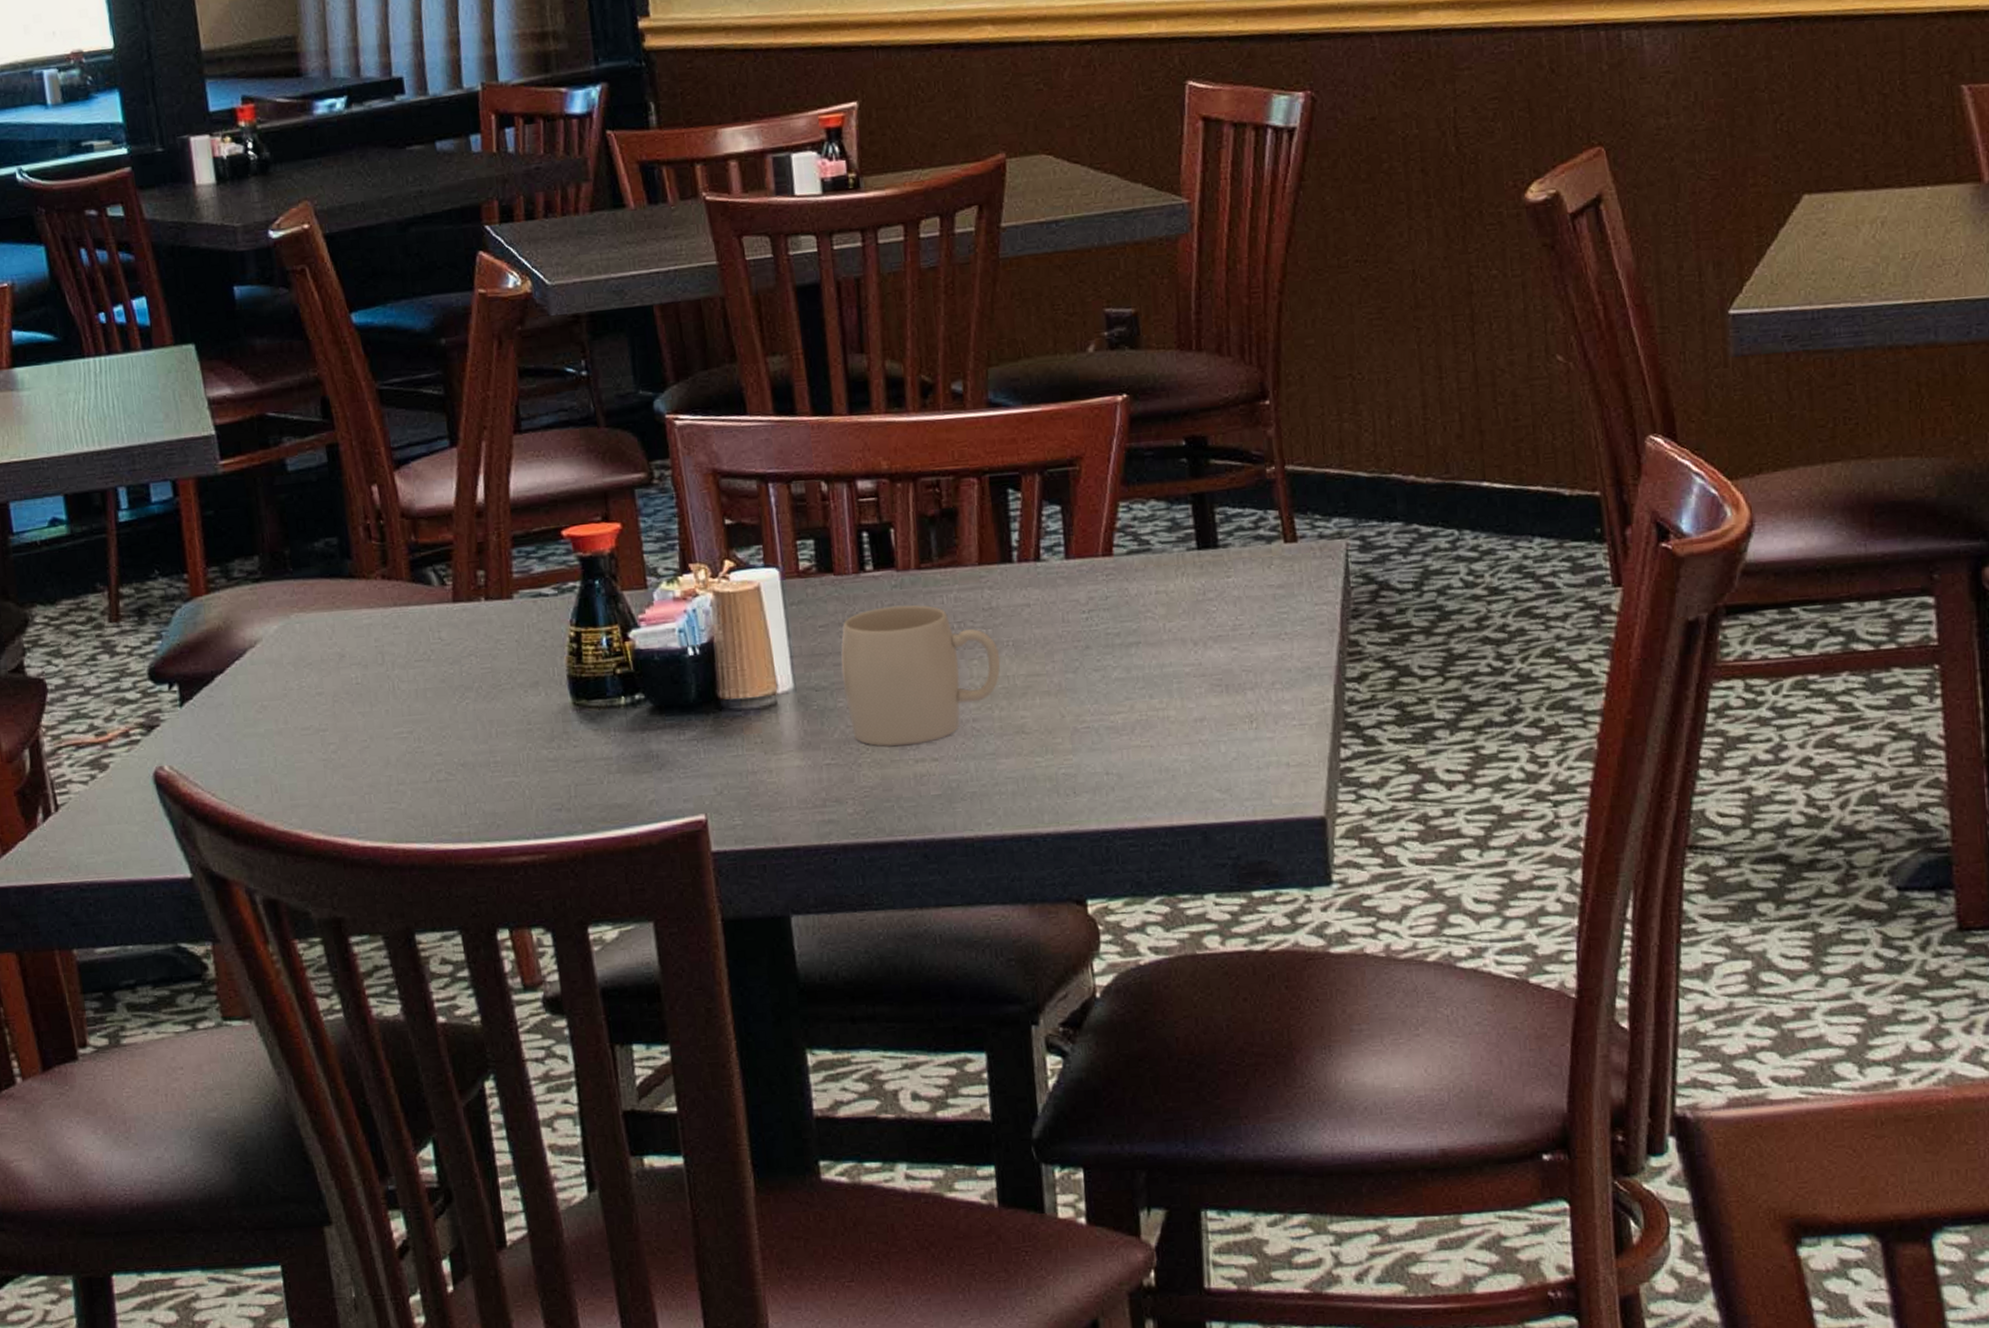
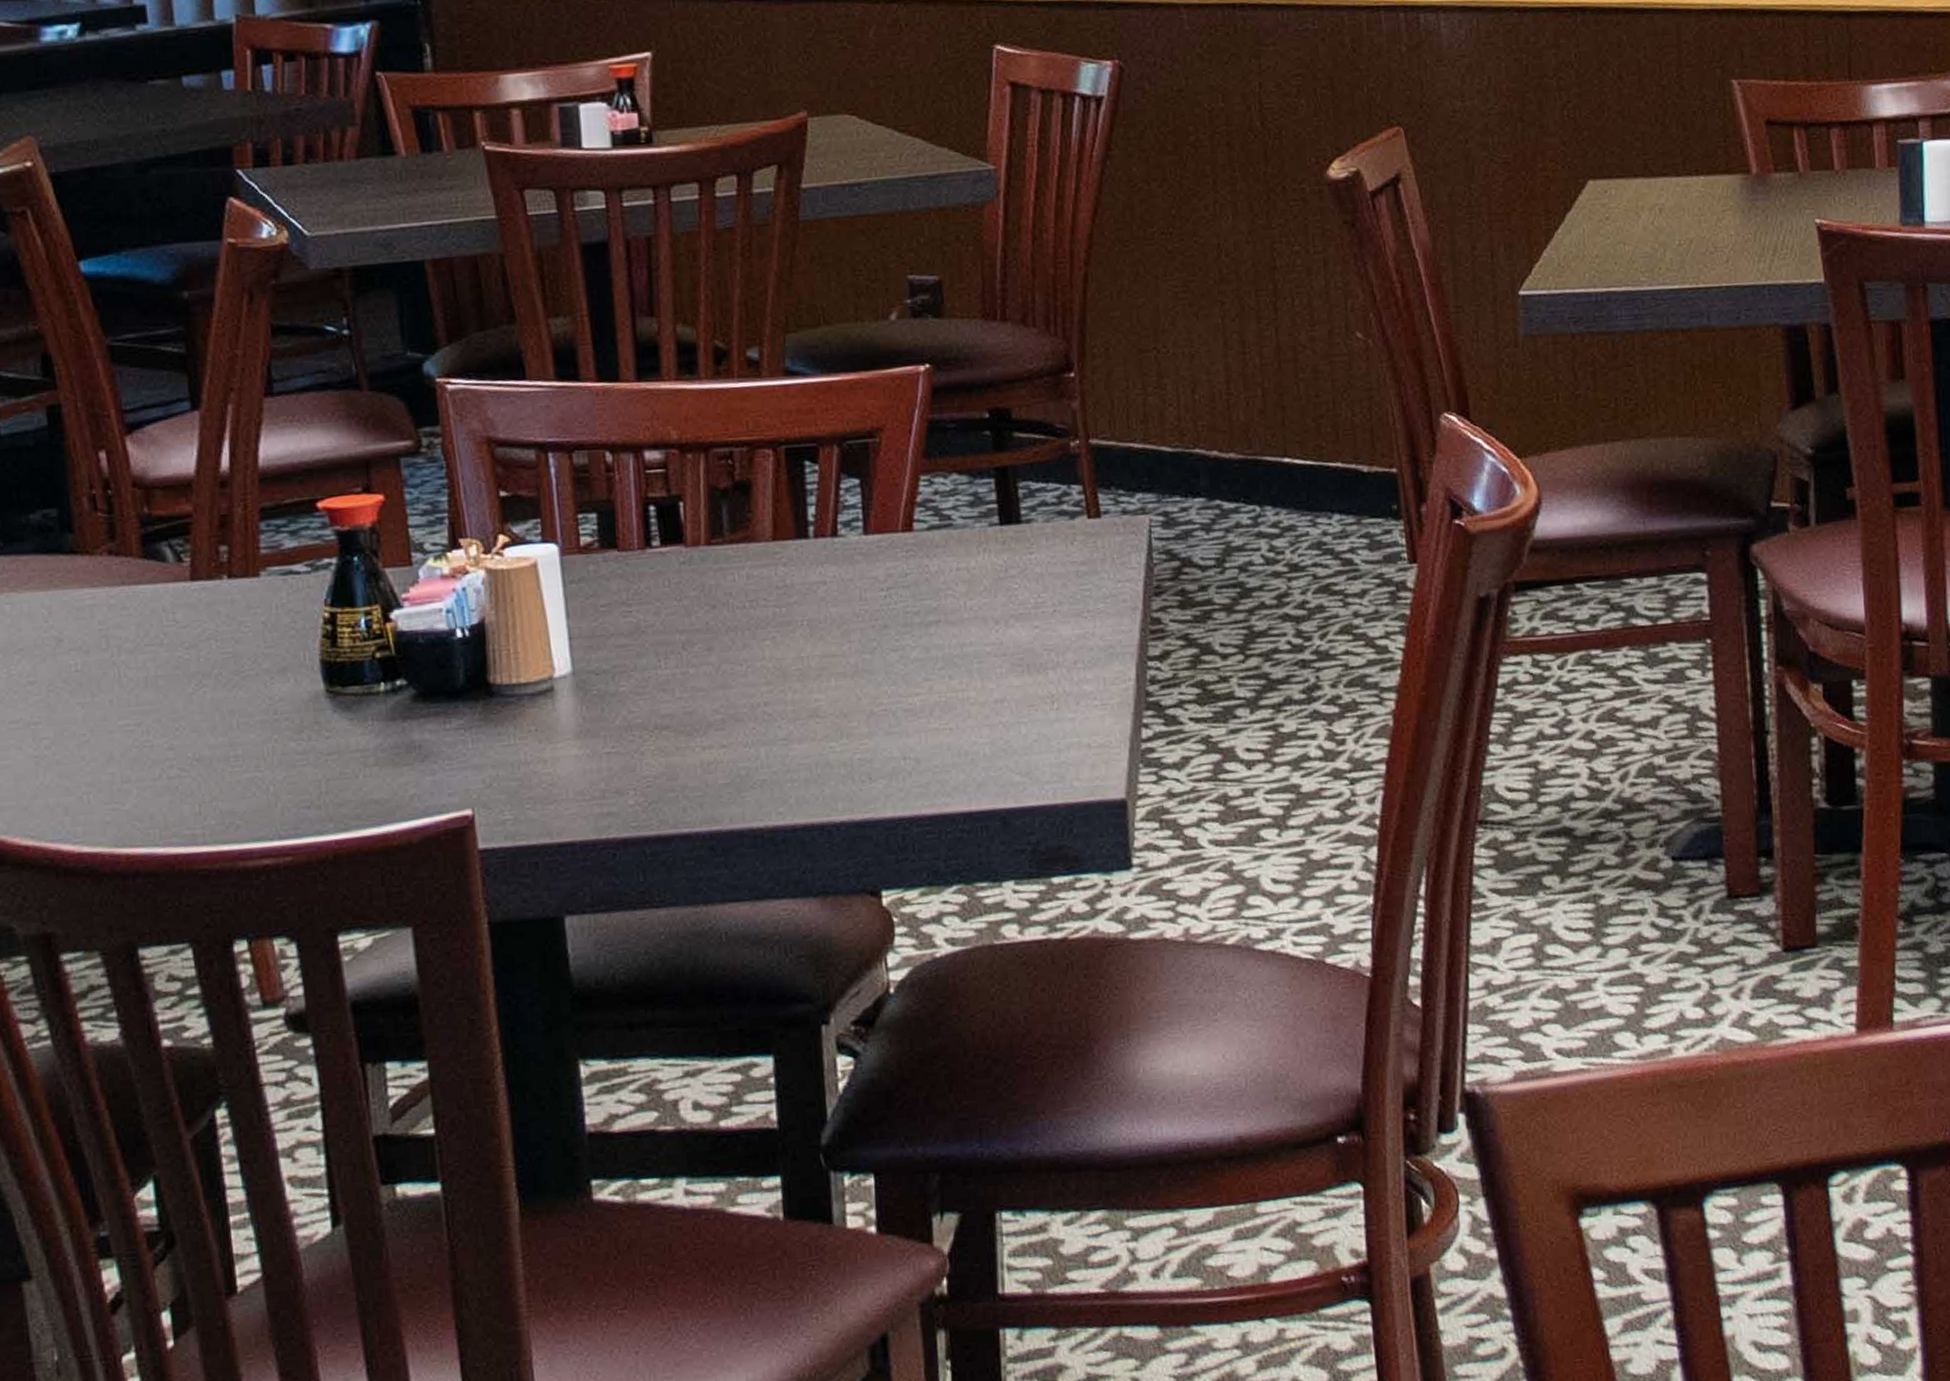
mug: present [840,604,1001,747] -> none [623,582,795,733]

